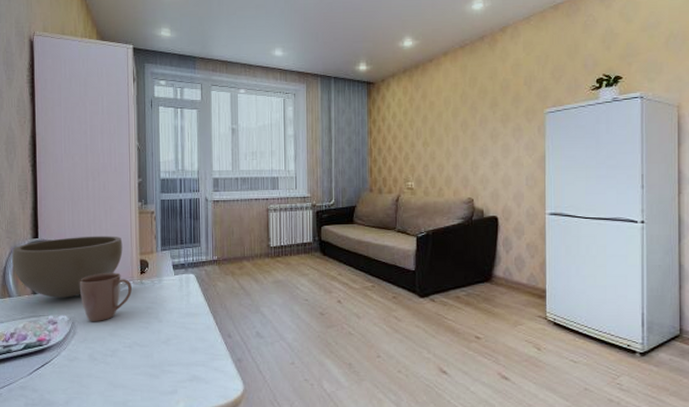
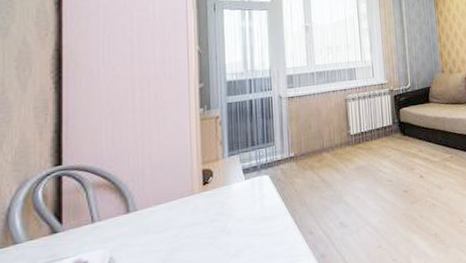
bowl: present [12,236,123,298] -> none [21,148,180,234]
mug: present [79,272,133,321] -> none [120,188,193,251]

